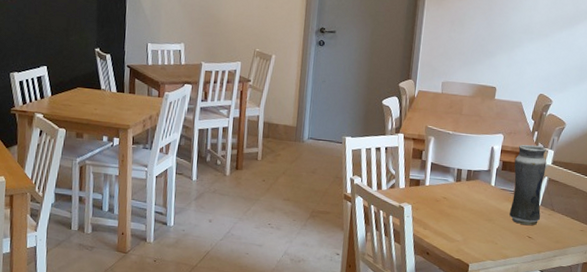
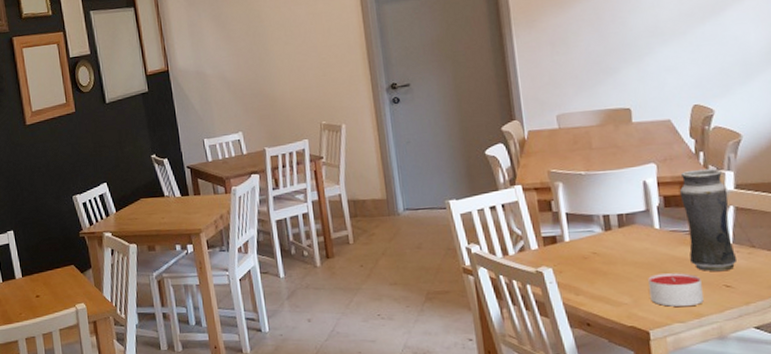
candle: none [476,221,513,249] -> present [648,273,704,307]

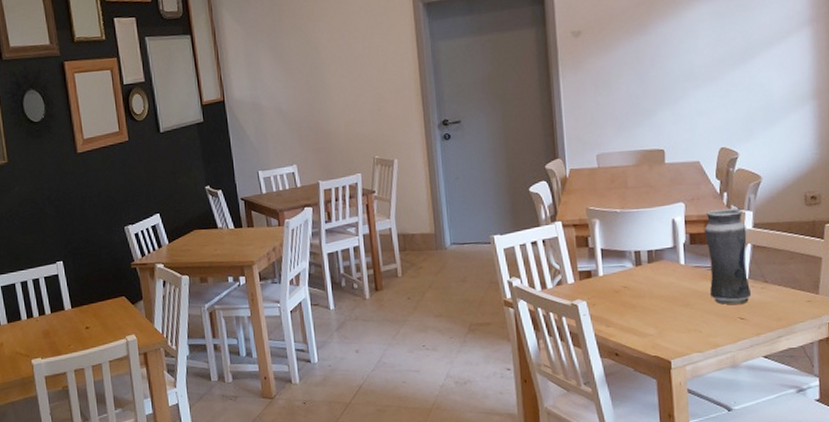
candle: present [648,273,704,307] -> none [672,306,720,338]

